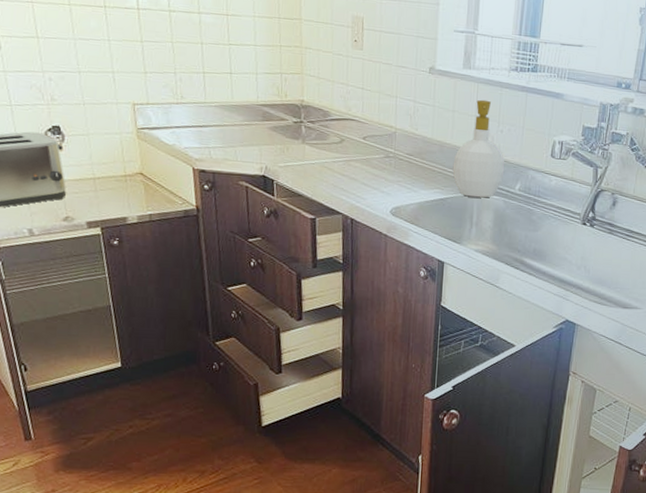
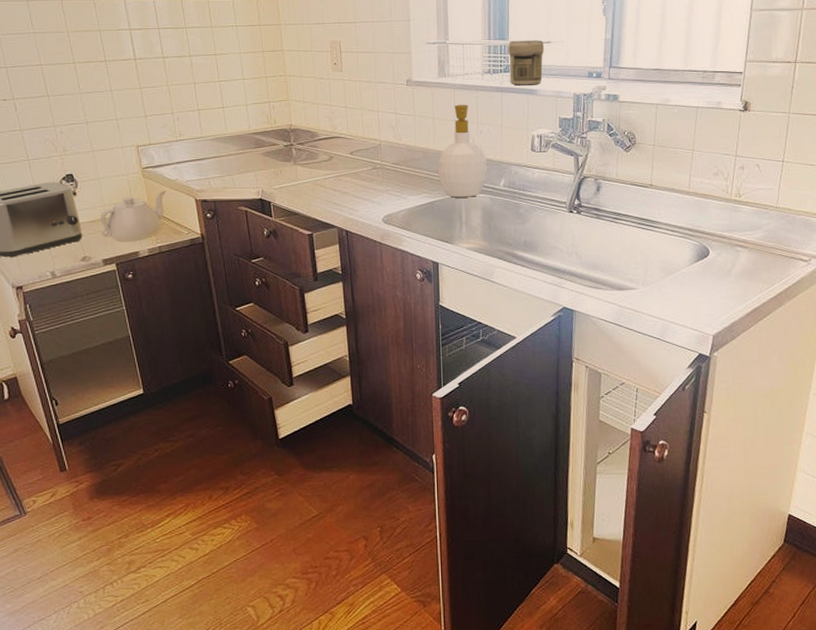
teapot: none [86,155,163,206] -> present [101,191,167,242]
jar: none [536,39,576,89] -> present [508,40,544,86]

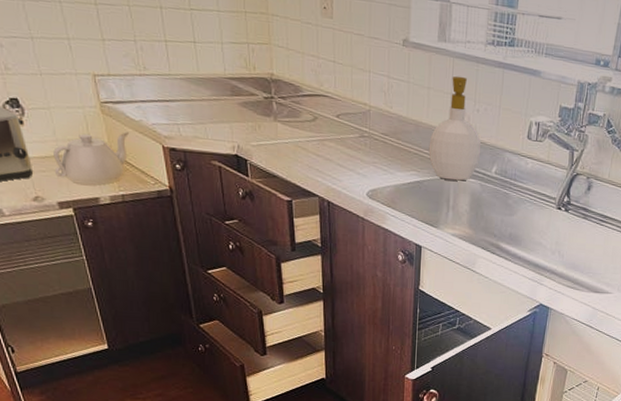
jar: present [508,40,544,86] -> none [513,10,554,66]

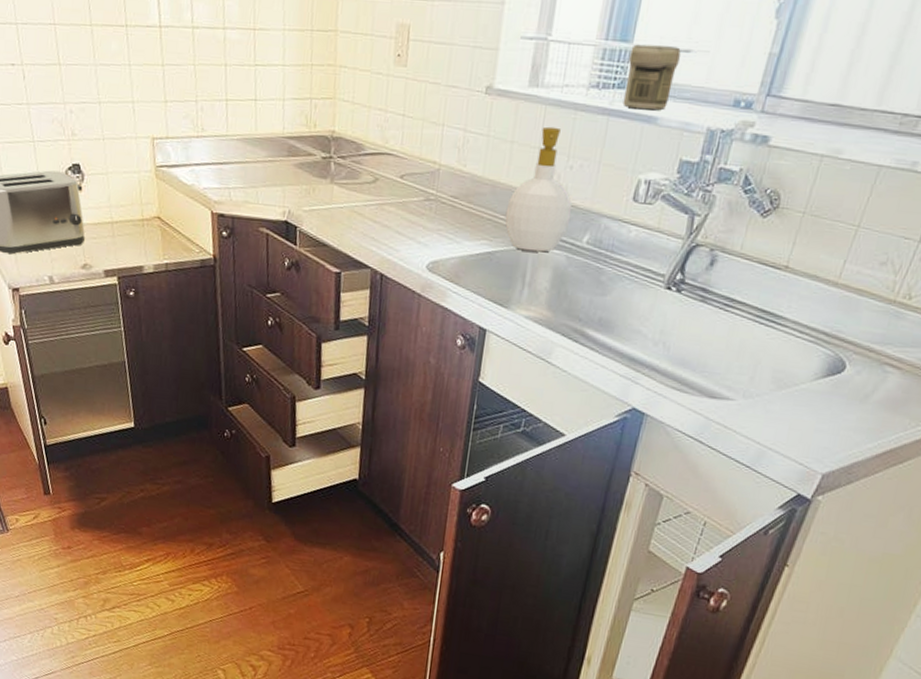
teapot: present [53,132,130,186] -> none [104,197,181,254]
jar: none [513,10,554,66] -> present [622,44,681,111]

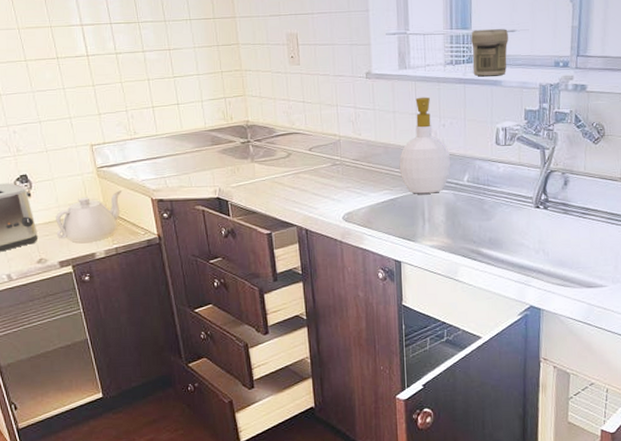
teapot: none [104,197,181,254] -> present [56,190,122,244]

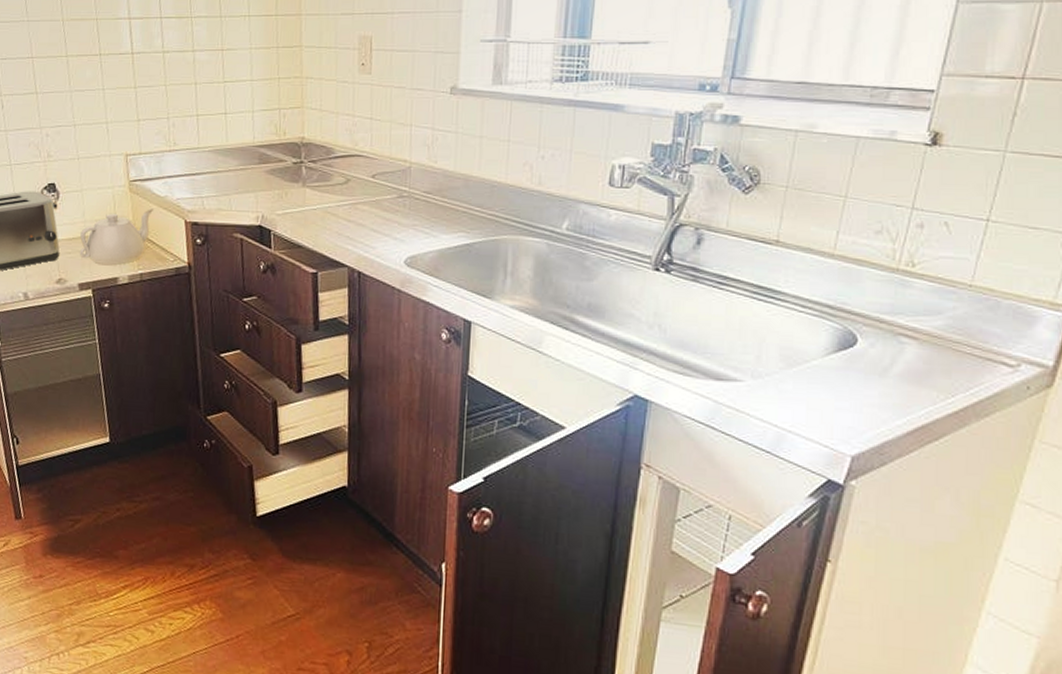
soap bottle: present [399,97,451,194] -> none [480,120,548,241]
jar: present [471,29,508,77] -> none [587,39,639,99]

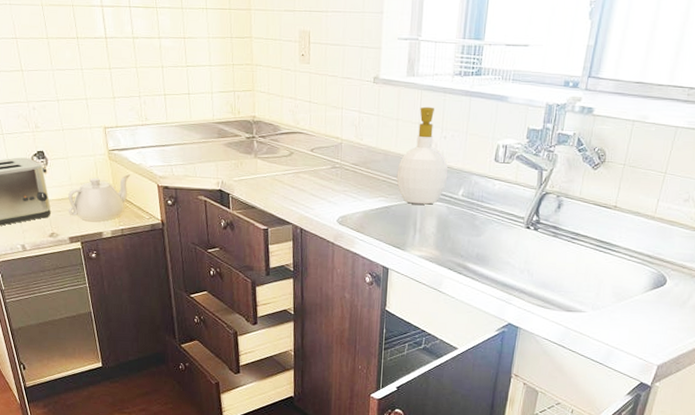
soap bottle: none [480,120,548,241] -> present [396,106,448,205]

